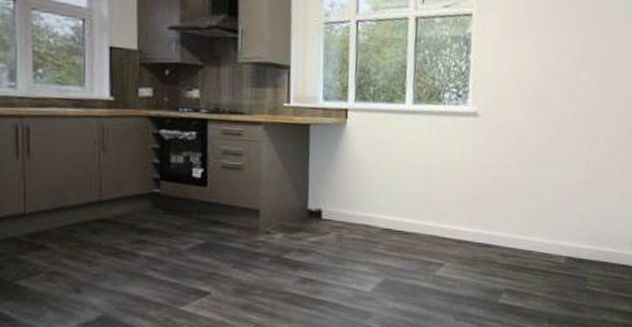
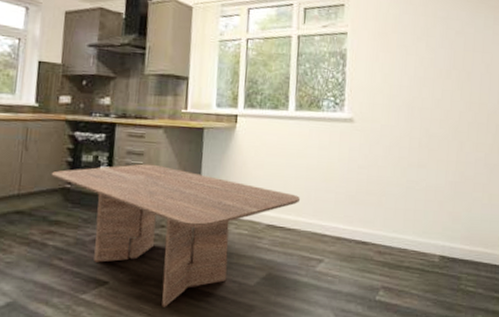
dining table: none [135,164,420,317] -> present [51,163,301,307]

